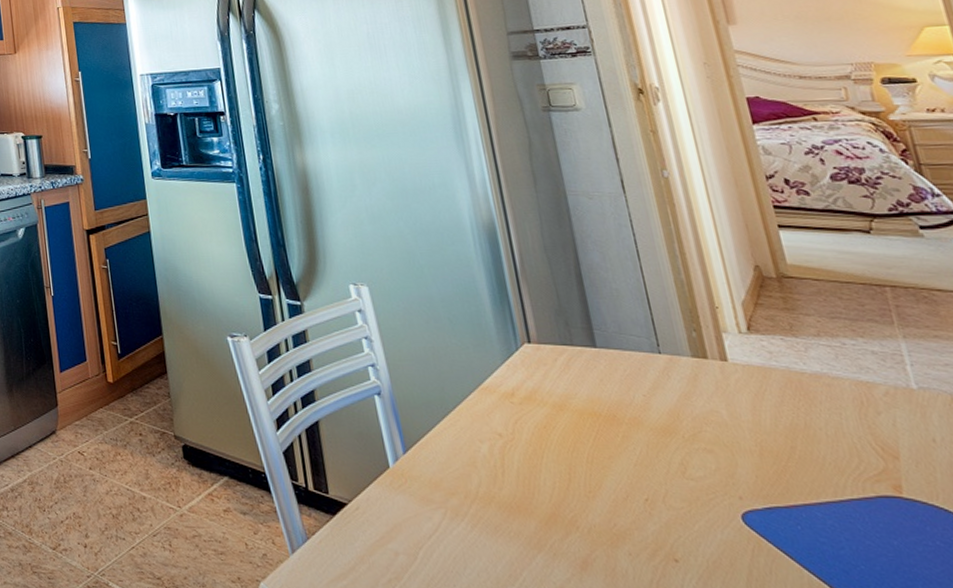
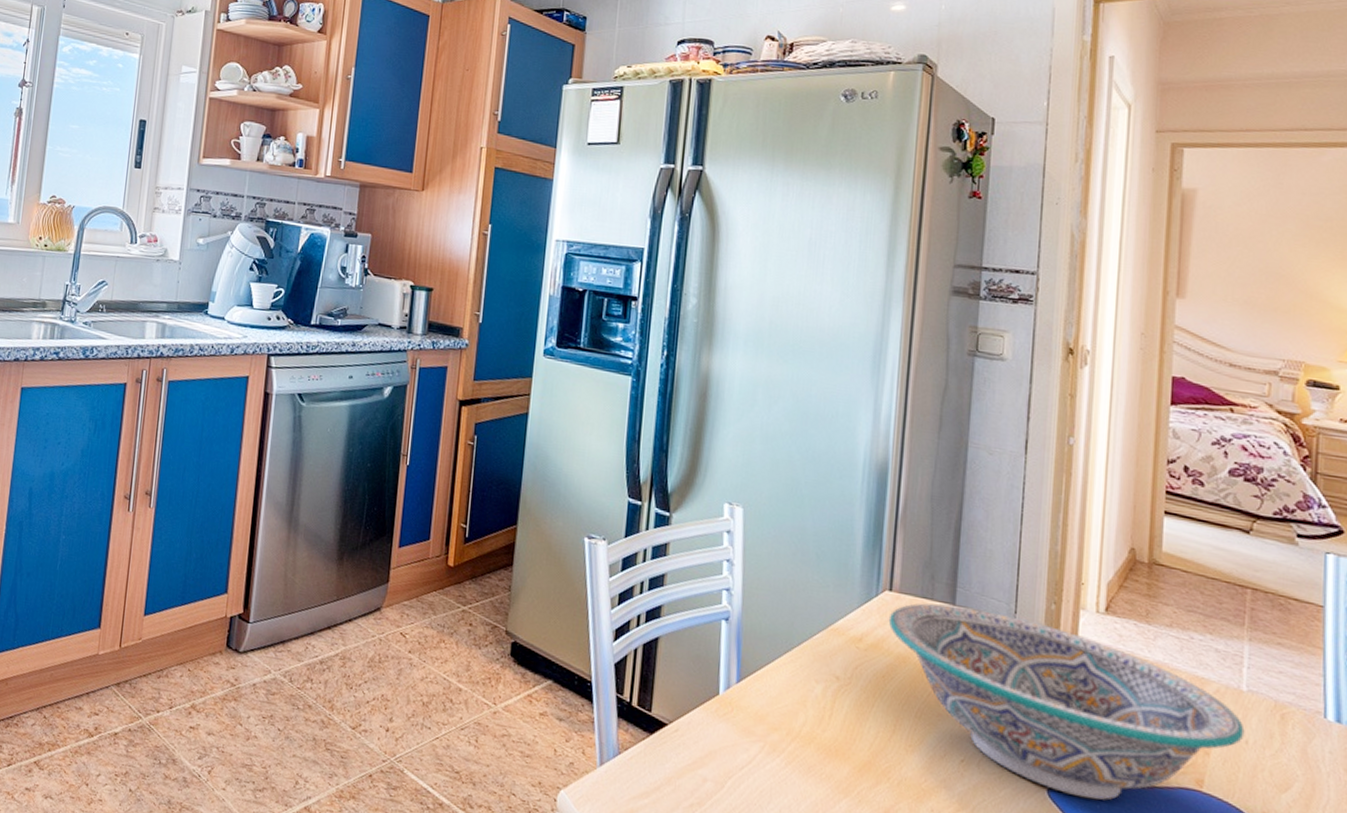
bowl: none [534,347,930,521] -> present [888,603,1245,800]

